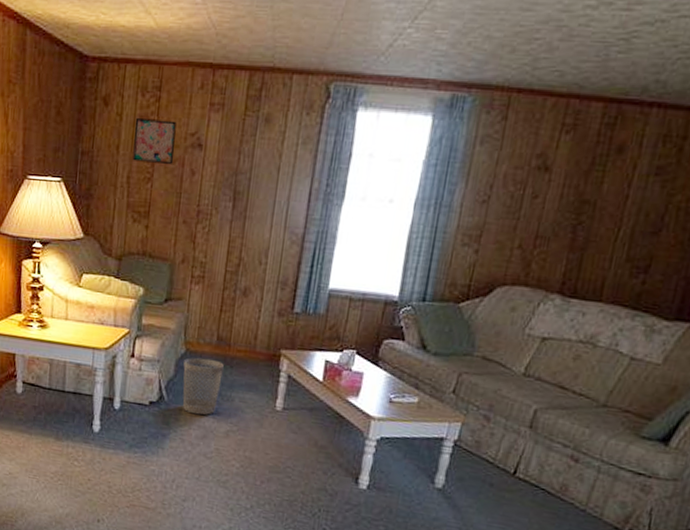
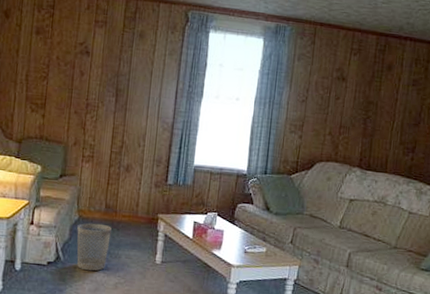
wall art: present [132,118,176,164] -> none [30,29,68,66]

